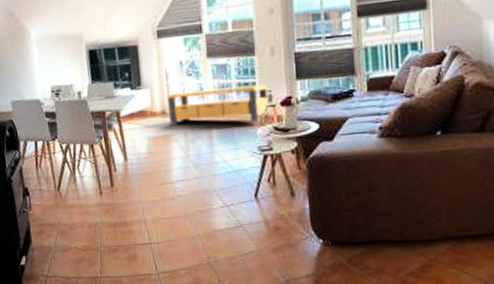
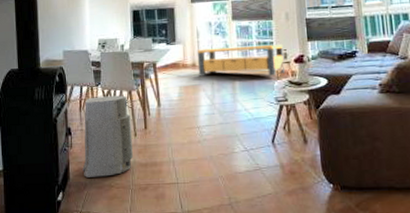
air purifier: none [41,149,100,240] -> present [82,95,133,178]

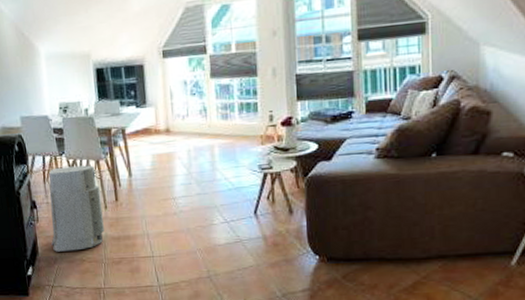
bench: present [197,43,285,77] -> none [170,104,270,143]

